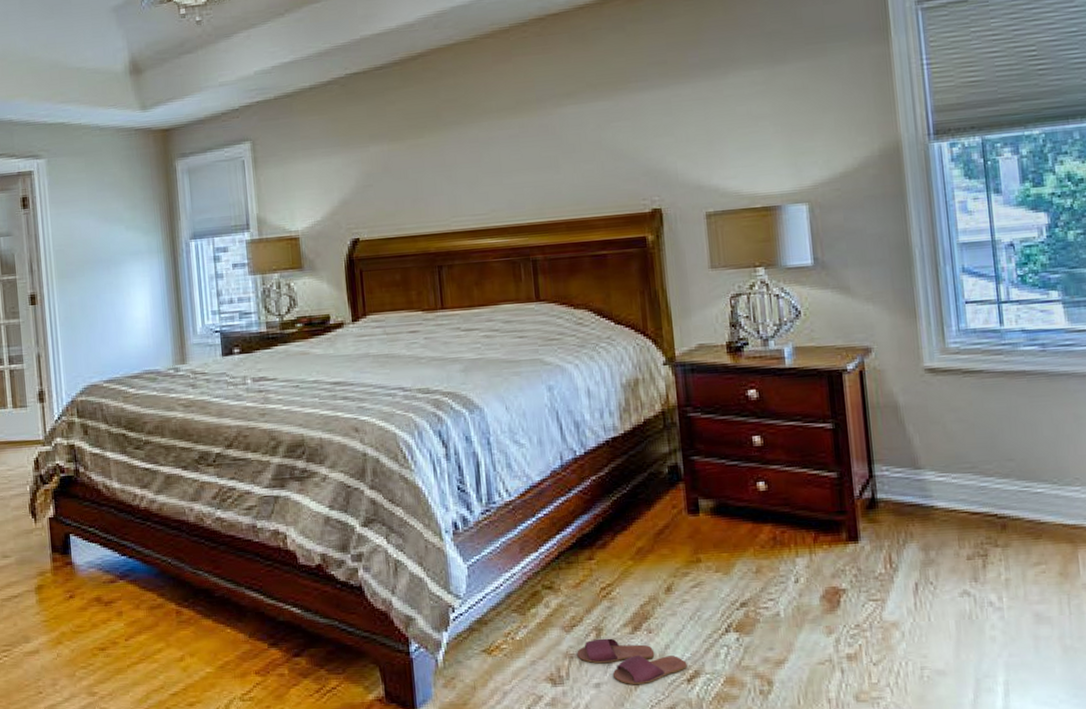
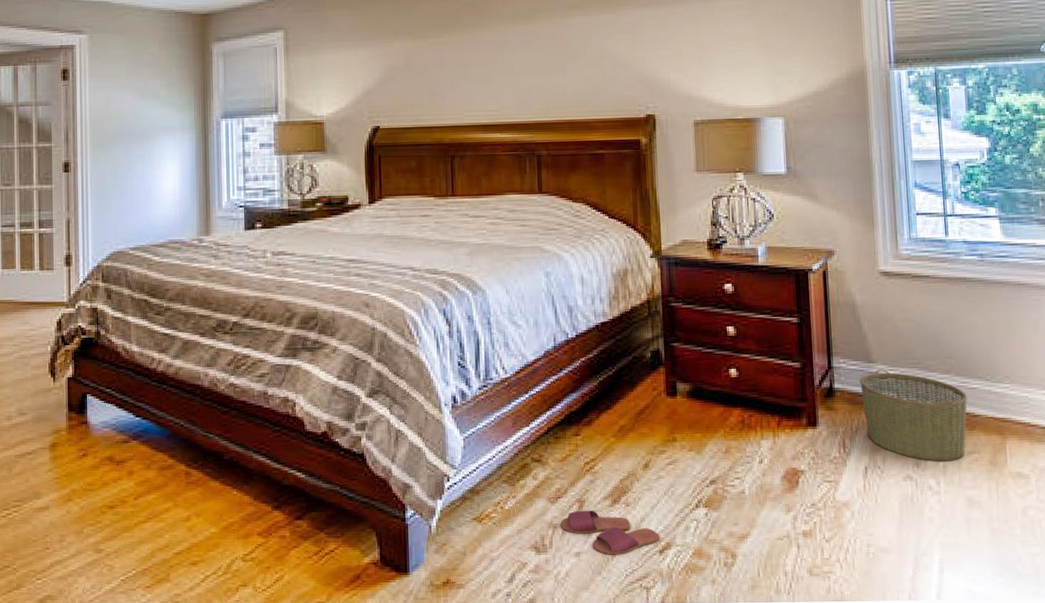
basket: none [905,475,1032,575] -> present [859,369,968,462]

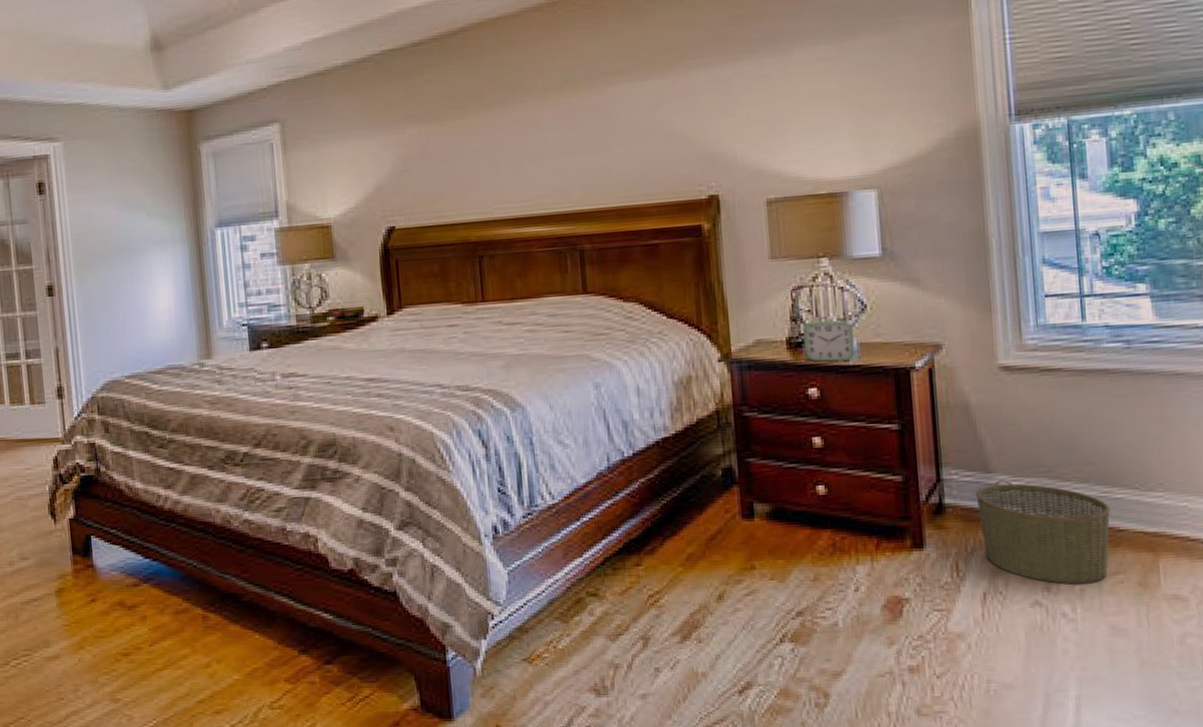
slippers: present [560,510,660,555] -> none [622,647,739,697]
alarm clock: none [721,226,763,262] -> present [802,320,855,362]

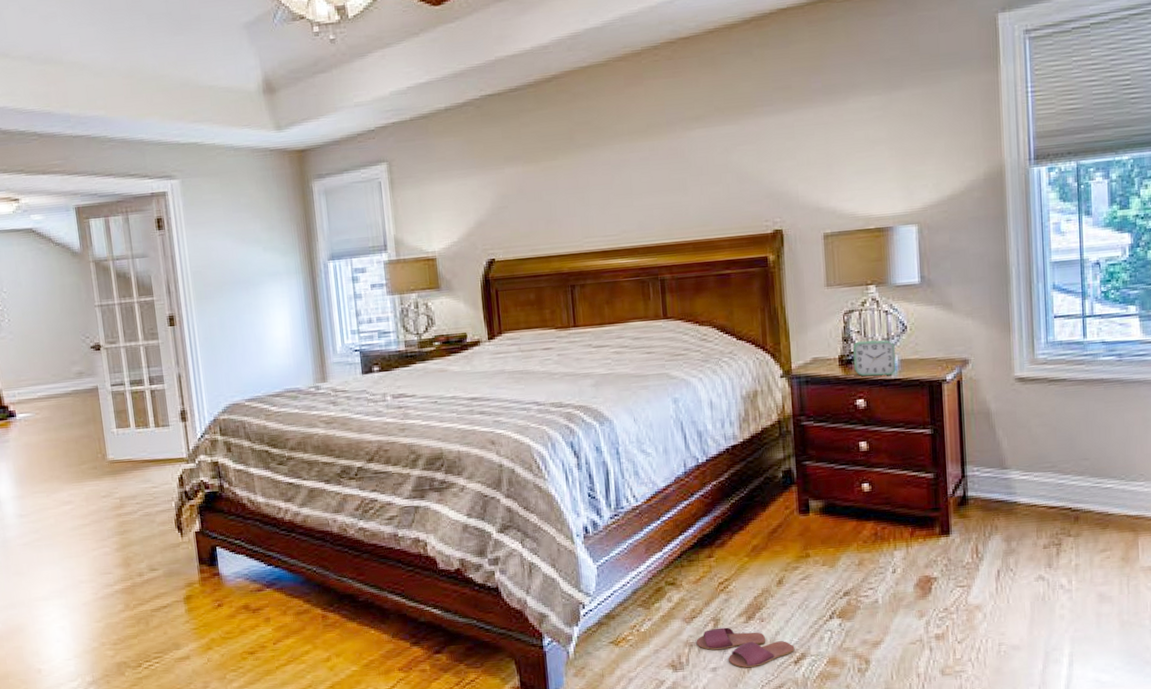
slippers: none [622,647,739,697] -> present [696,627,795,668]
basket: present [975,480,1111,585] -> none [993,474,1102,561]

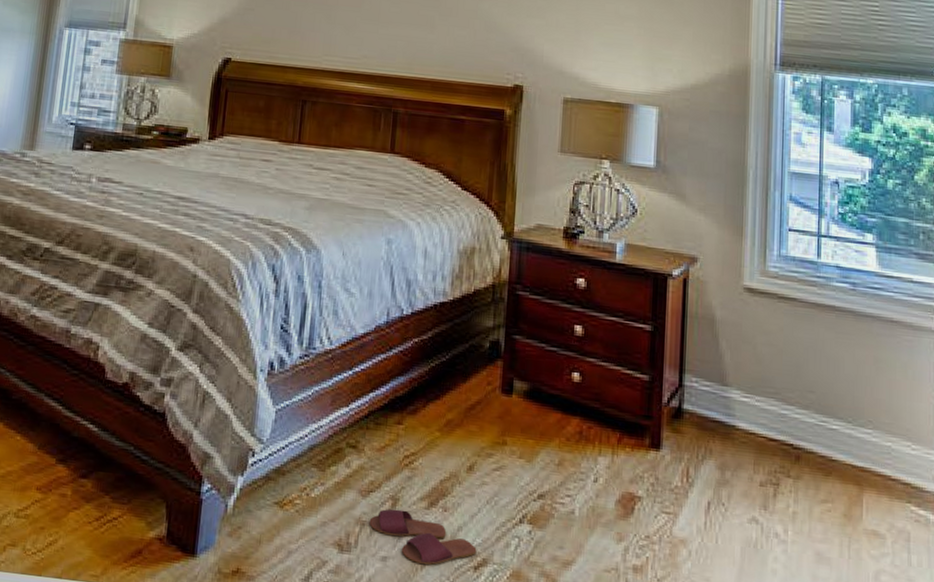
alarm clock: present [852,340,896,377] -> none [578,216,623,259]

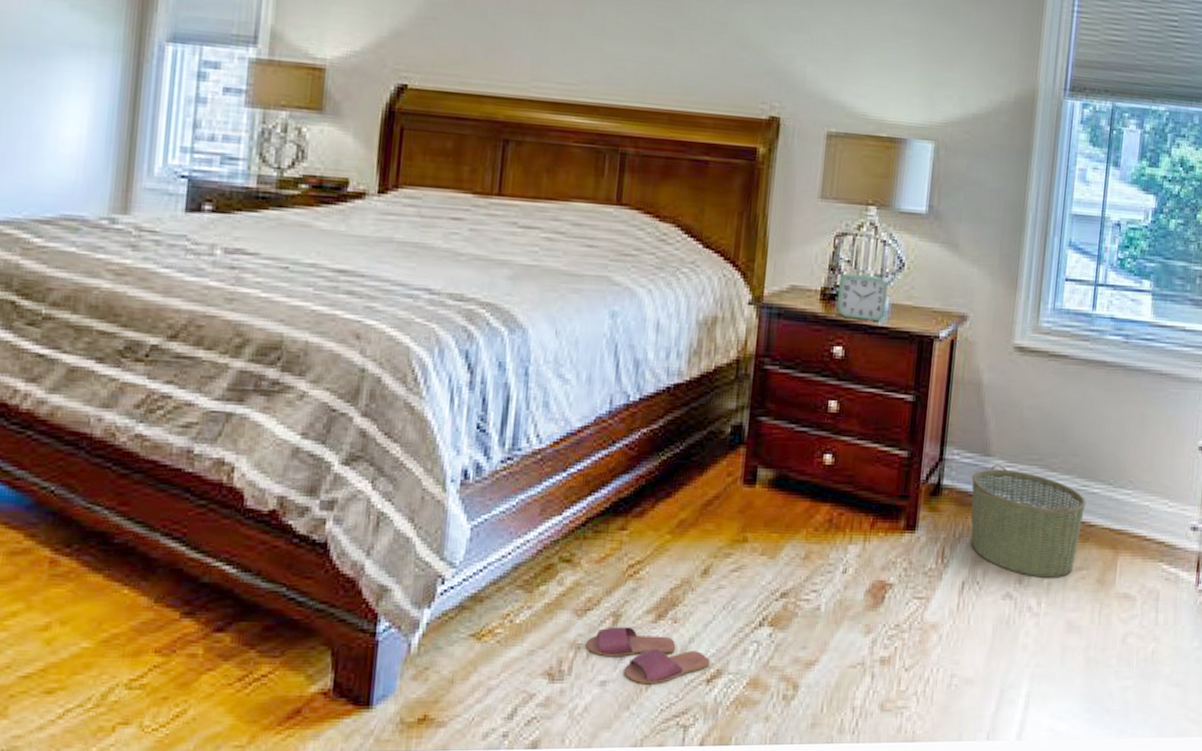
alarm clock: none [578,216,623,259] -> present [836,273,888,322]
basket: none [711,394,826,508] -> present [970,464,1087,578]

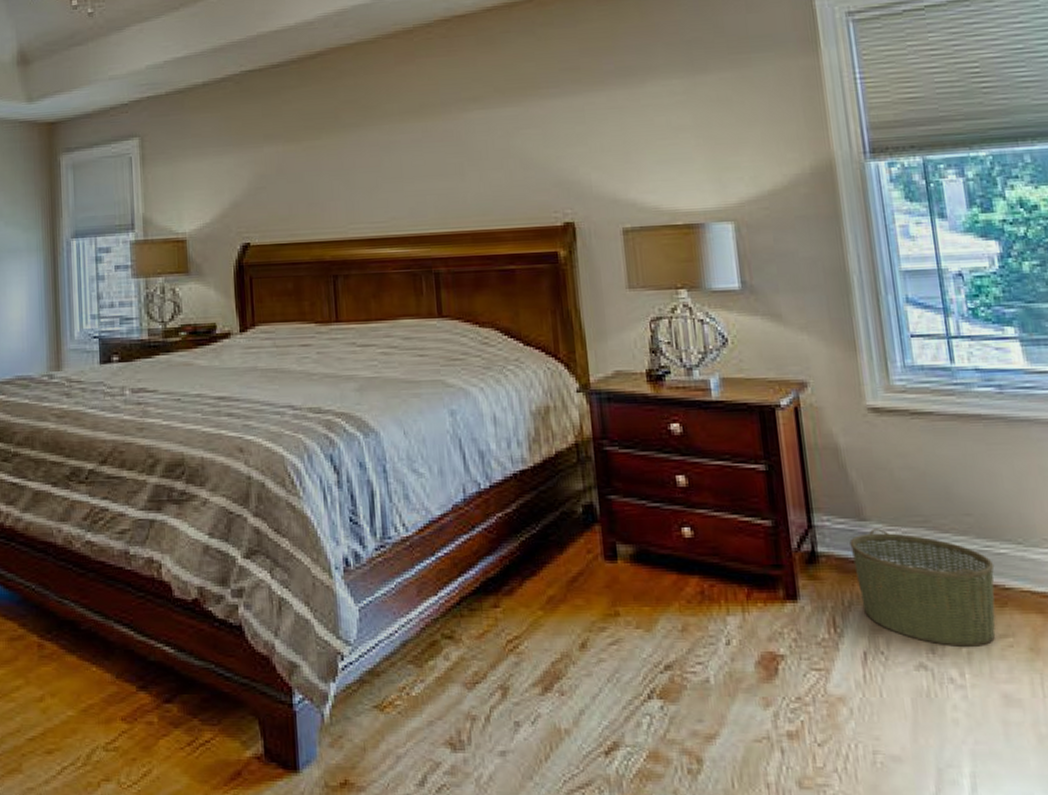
slippers: present [585,626,710,685] -> none [480,699,605,756]
alarm clock: present [836,273,888,322] -> none [662,353,717,397]

